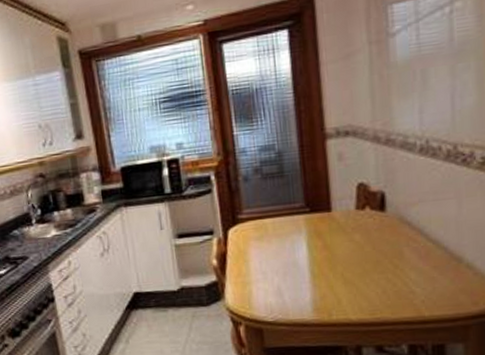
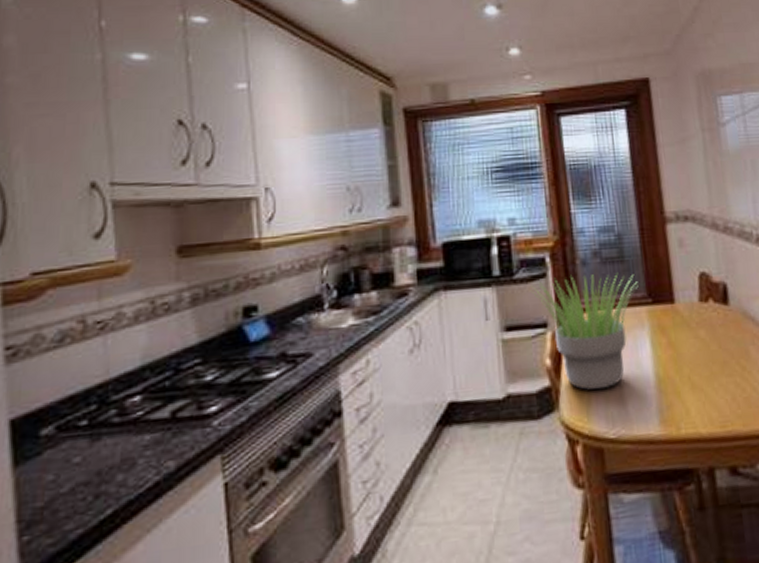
potted plant: none [199,186,297,285] -> present [531,272,639,391]

